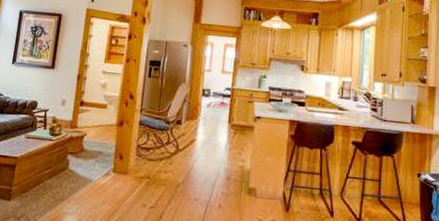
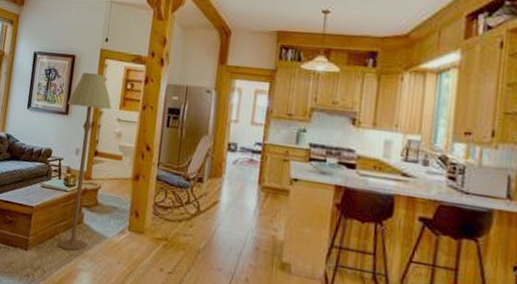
floor lamp: none [43,29,97,196] -> present [58,72,112,251]

